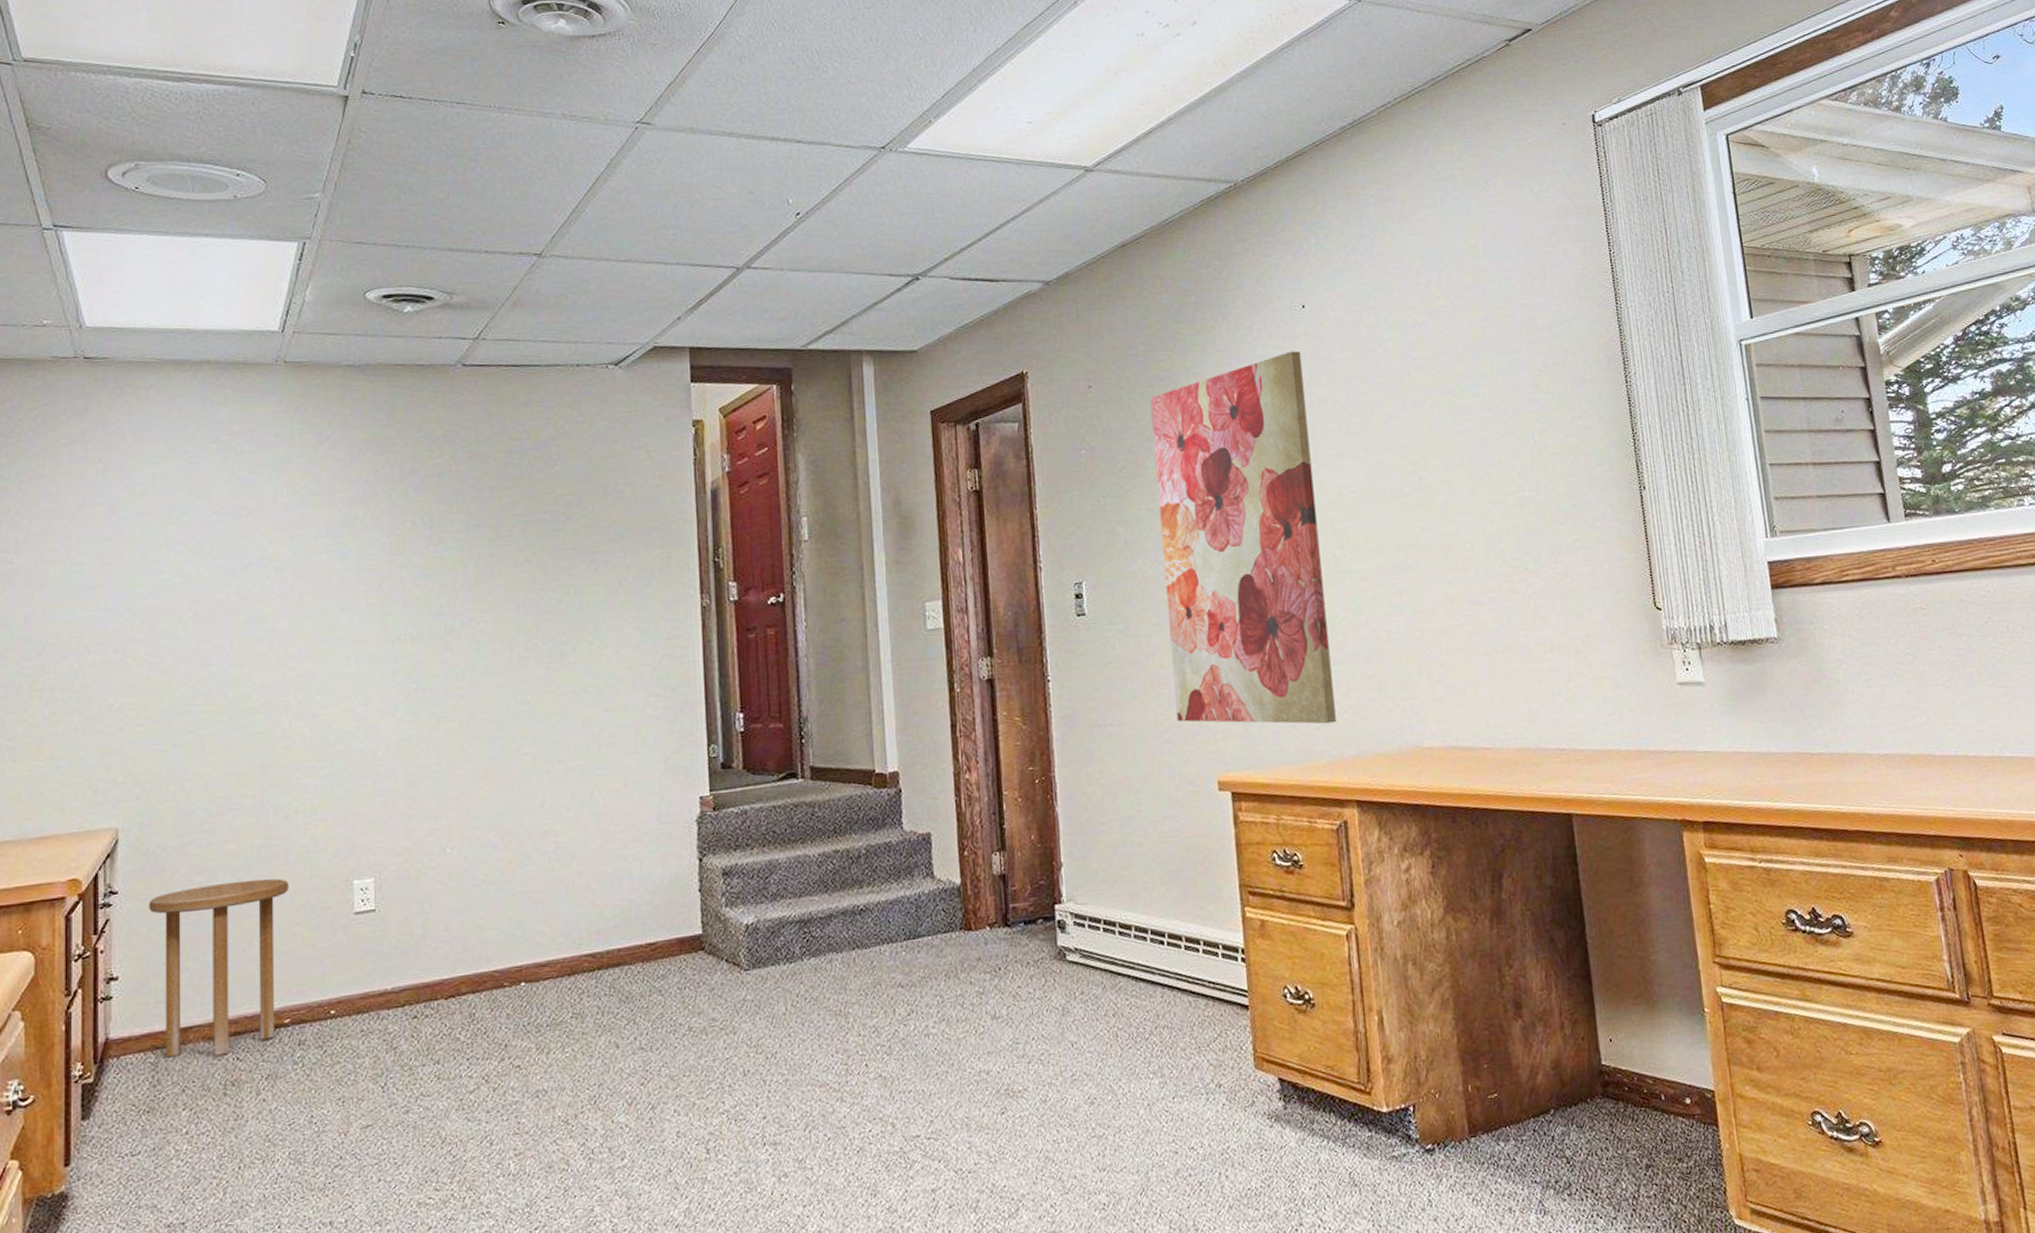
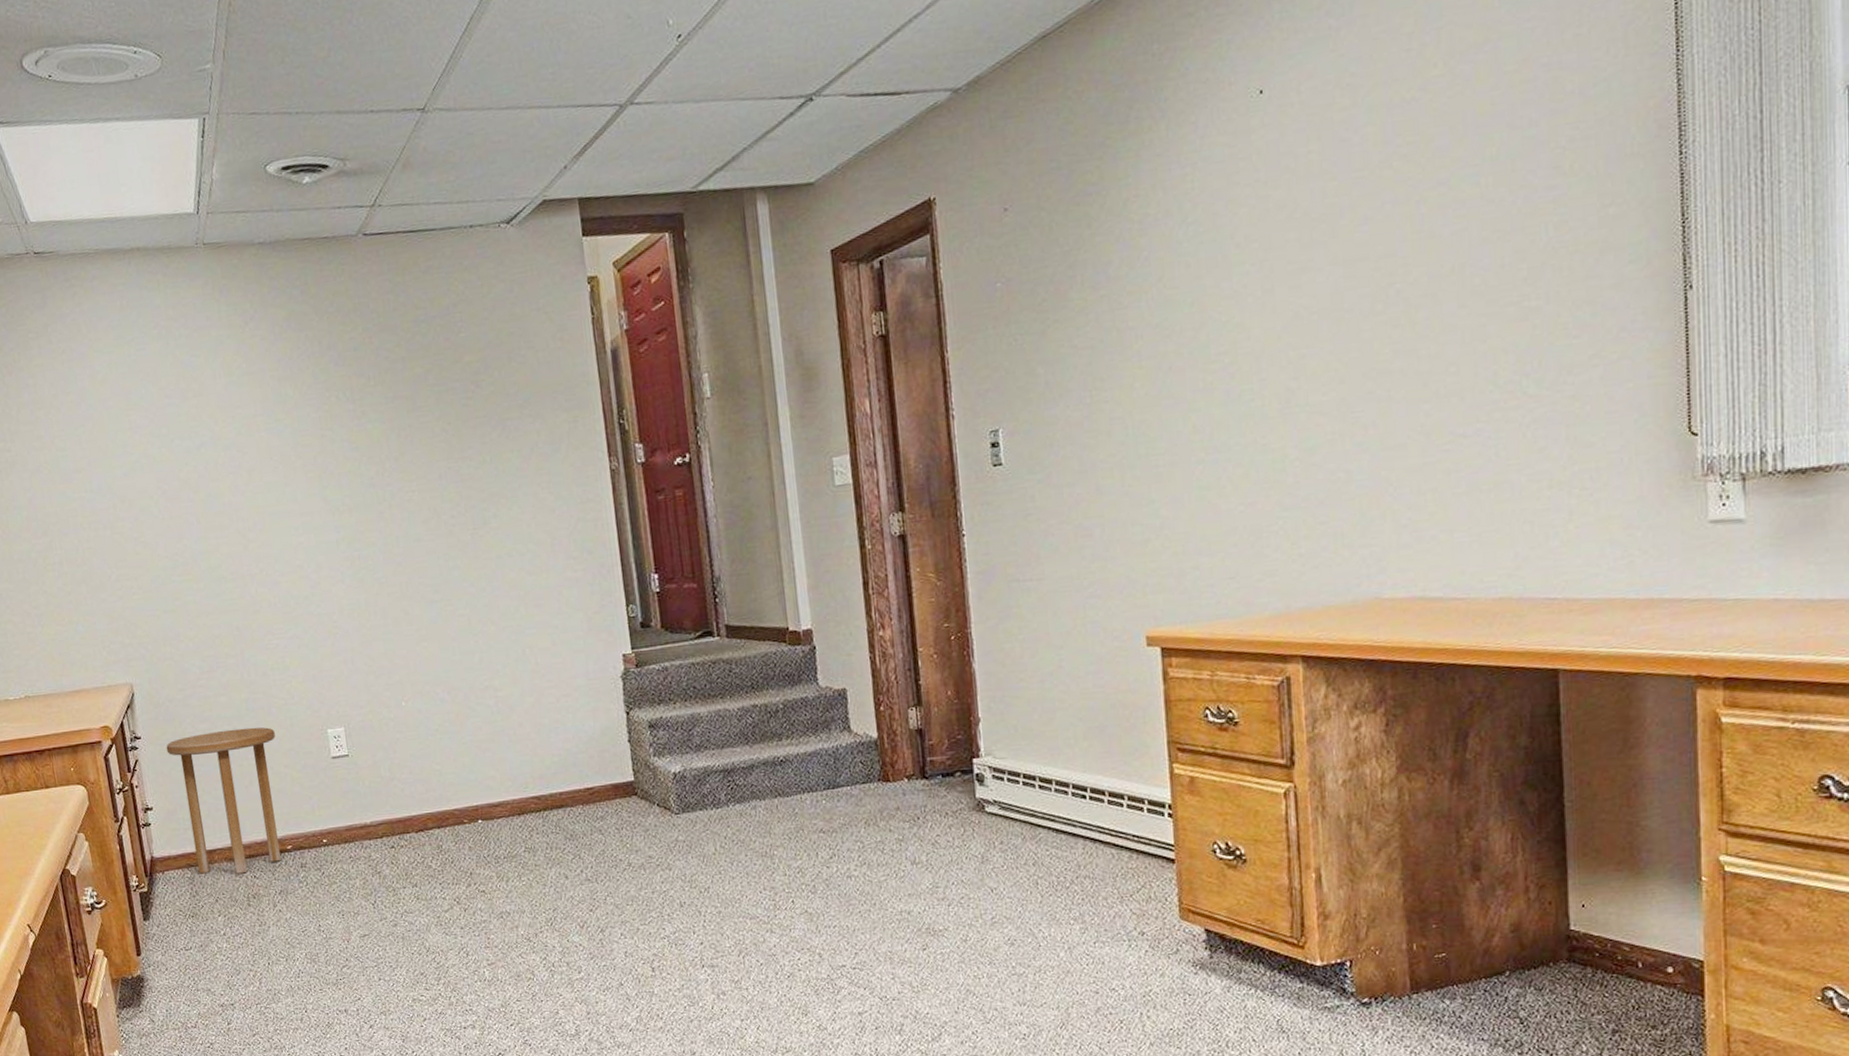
wall art: present [1150,351,1337,724] -> none [1074,147,1282,576]

